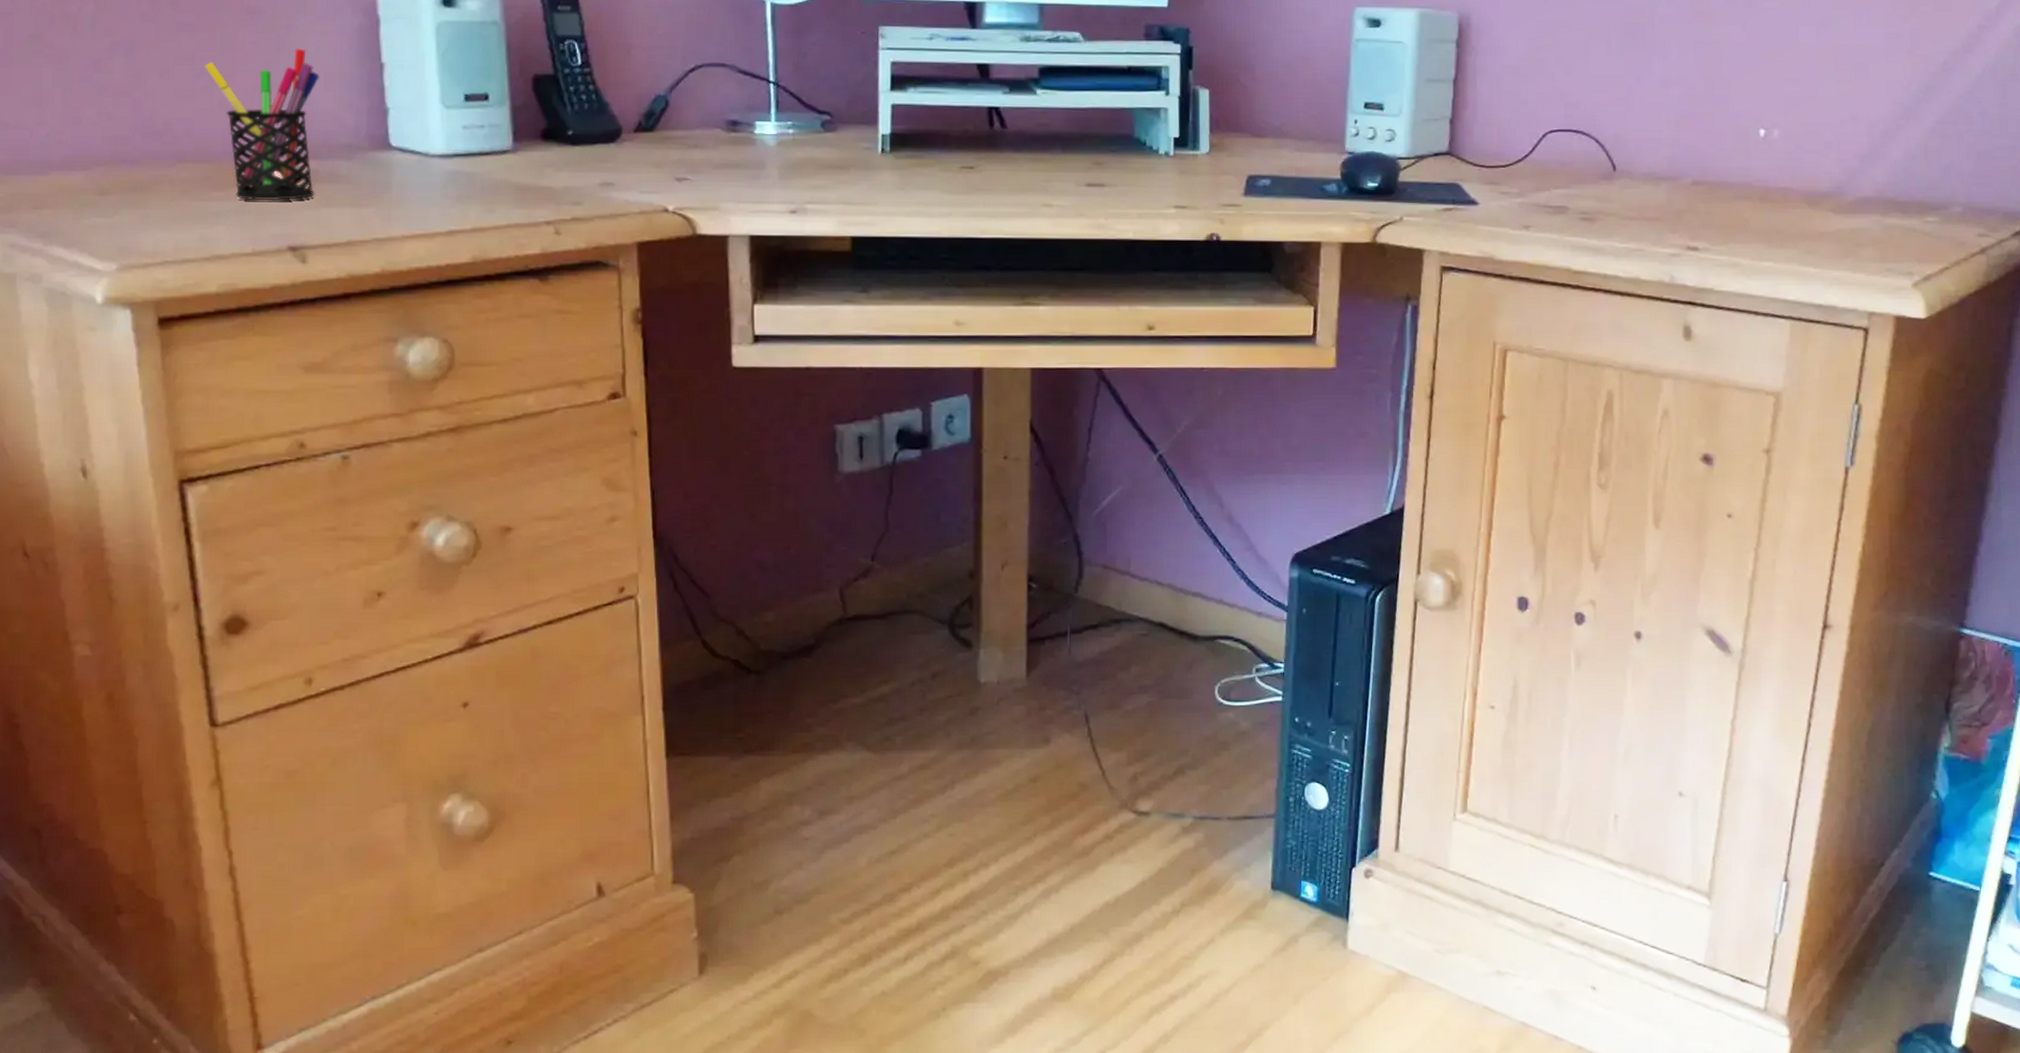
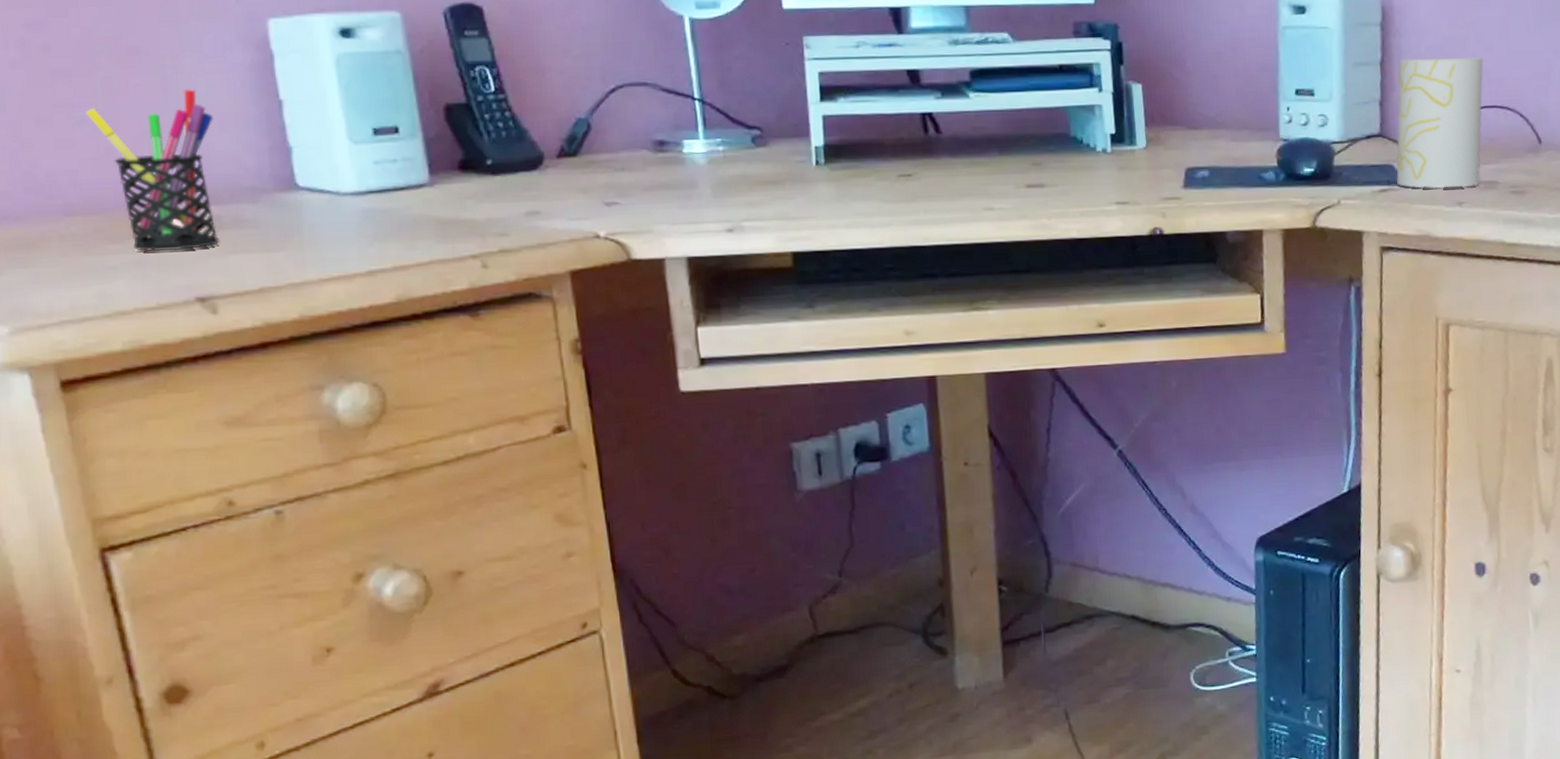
cup: none [1462,78,1561,211] -> present [1396,57,1484,189]

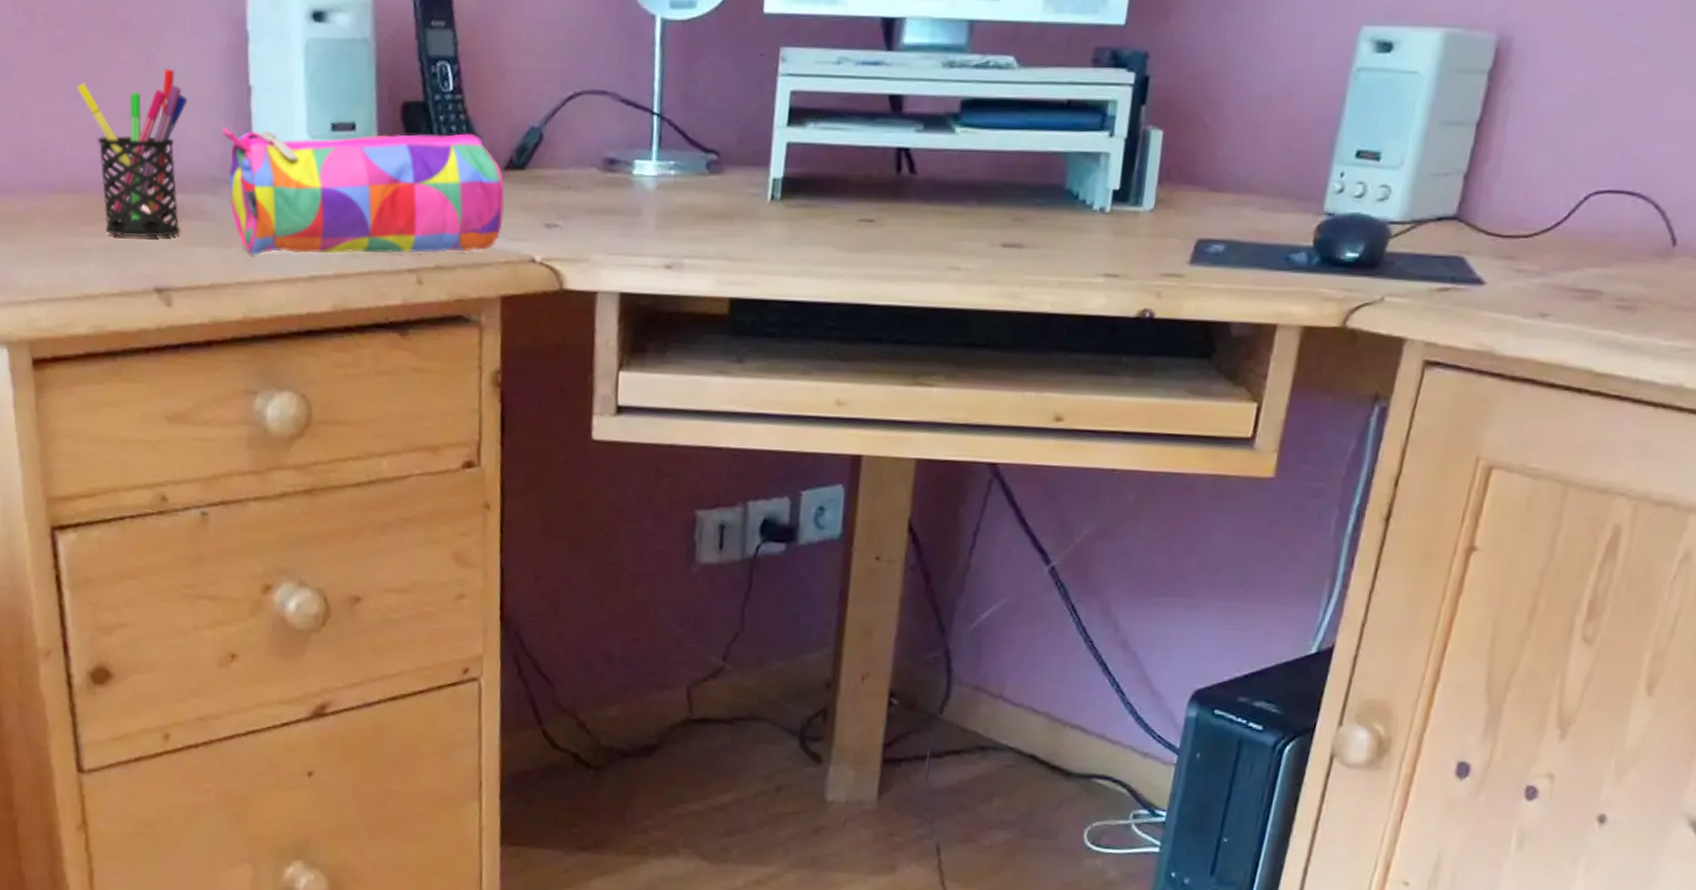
pencil case: none [254,128,562,257] -> present [222,126,505,256]
cup: present [1396,57,1484,189] -> none [1464,120,1622,295]

